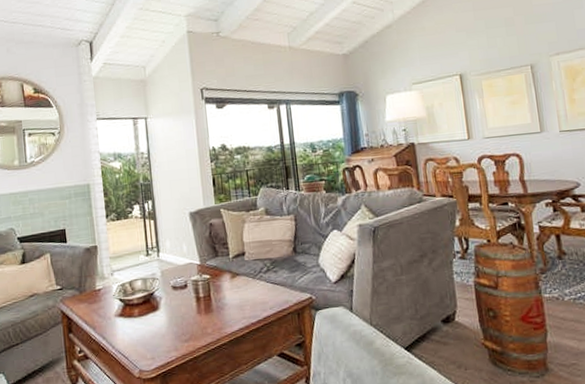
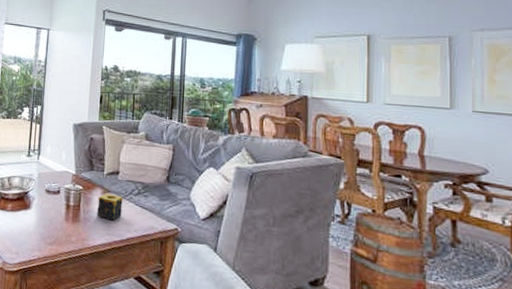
candle: none [228,276,255,304] -> present [97,193,123,221]

